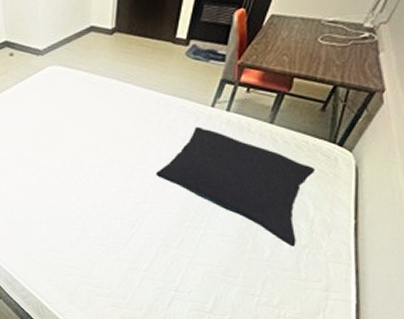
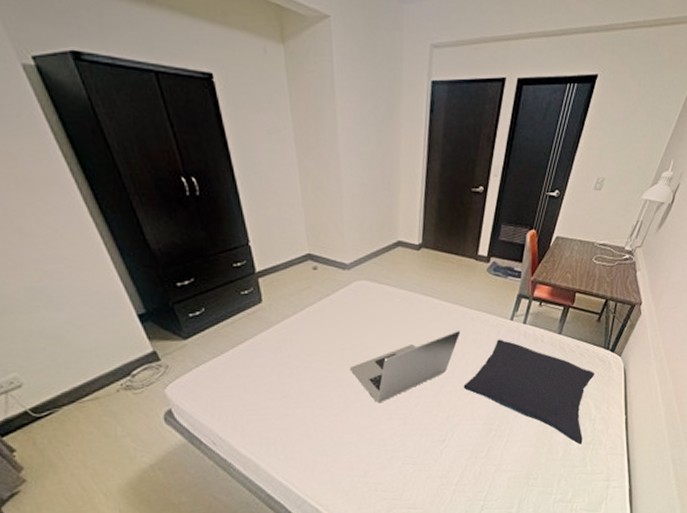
laptop: none [41,117,154,184] -> present [349,331,461,404]

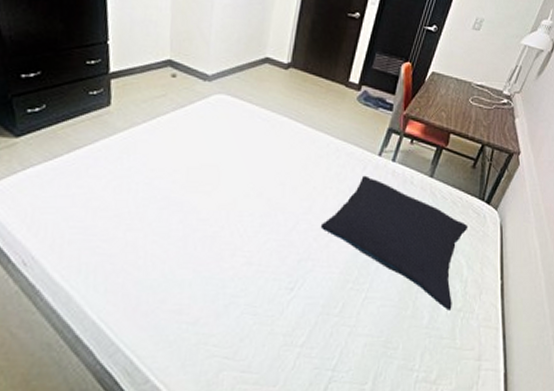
laptop: present [349,331,461,404] -> none [195,161,323,236]

